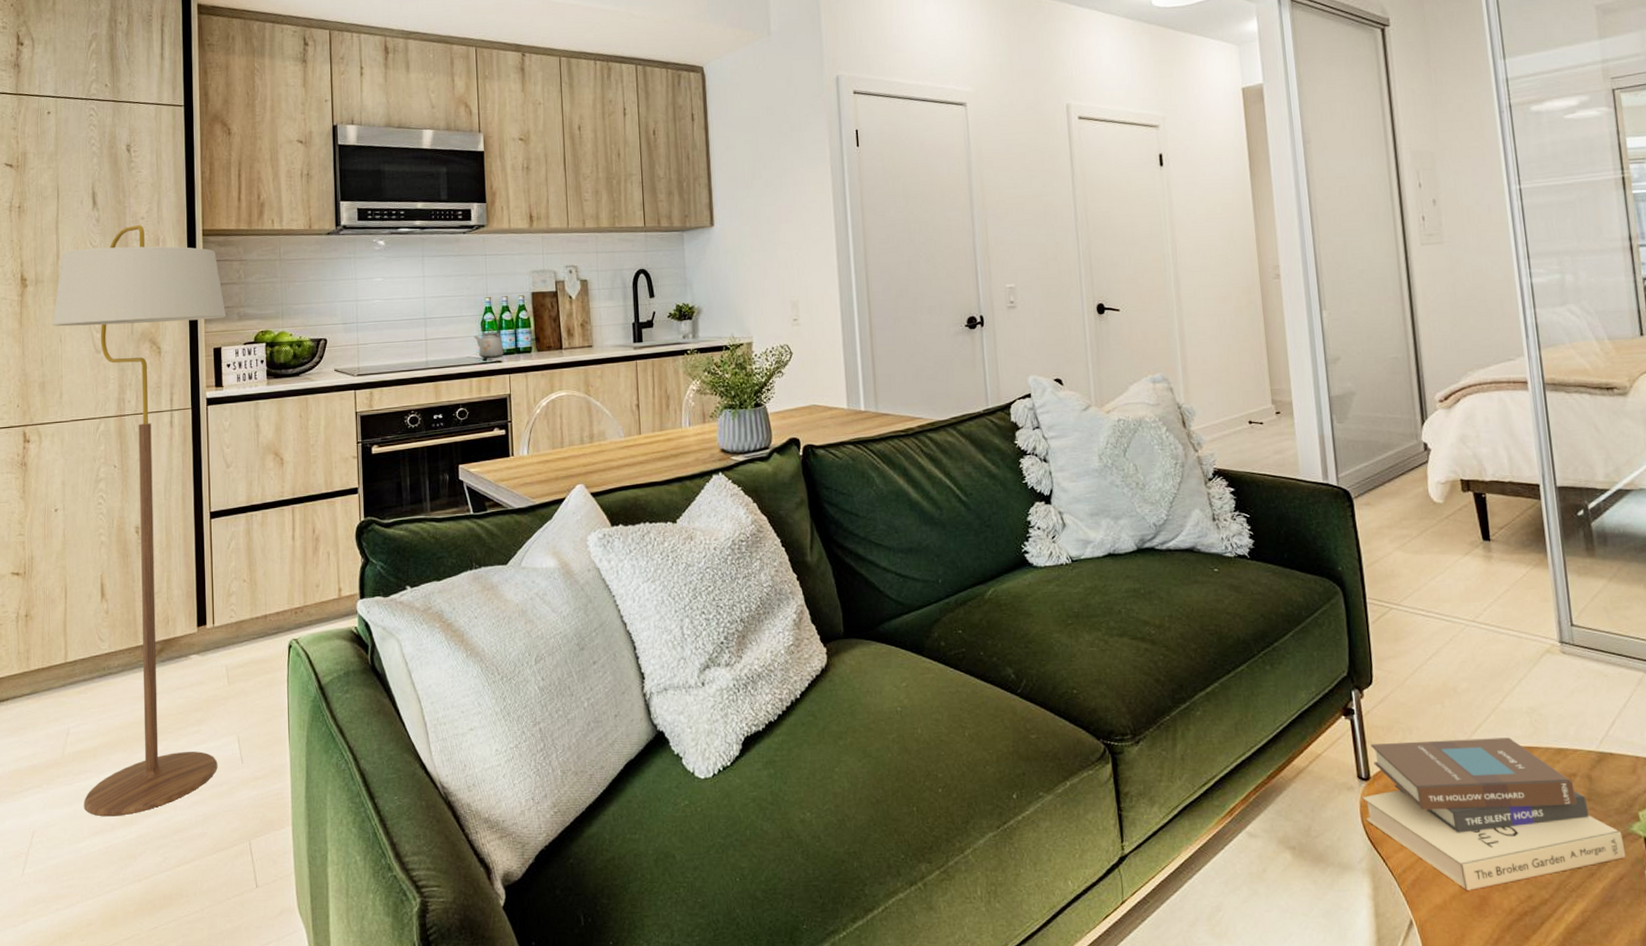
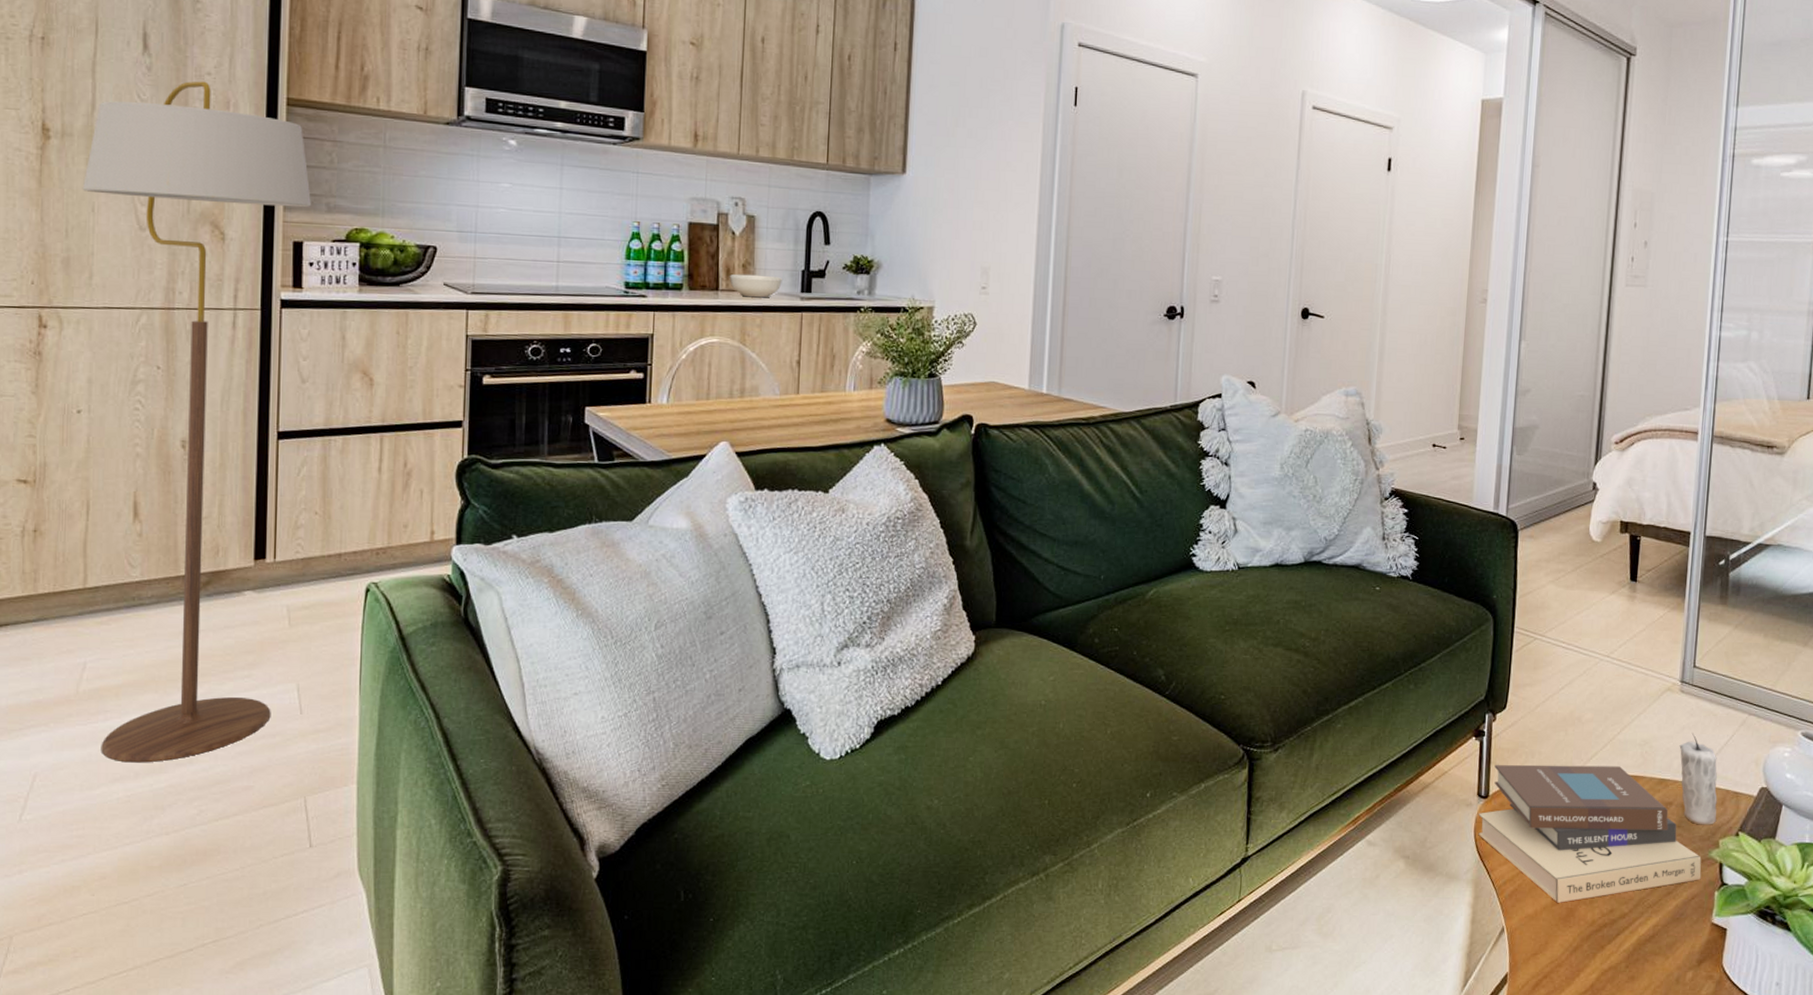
kettle: present [474,317,504,359] -> none [616,245,650,292]
bowl: none [570,331,616,353] -> present [729,273,782,298]
candle: none [1572,696,1631,797] -> present [1679,733,1718,825]

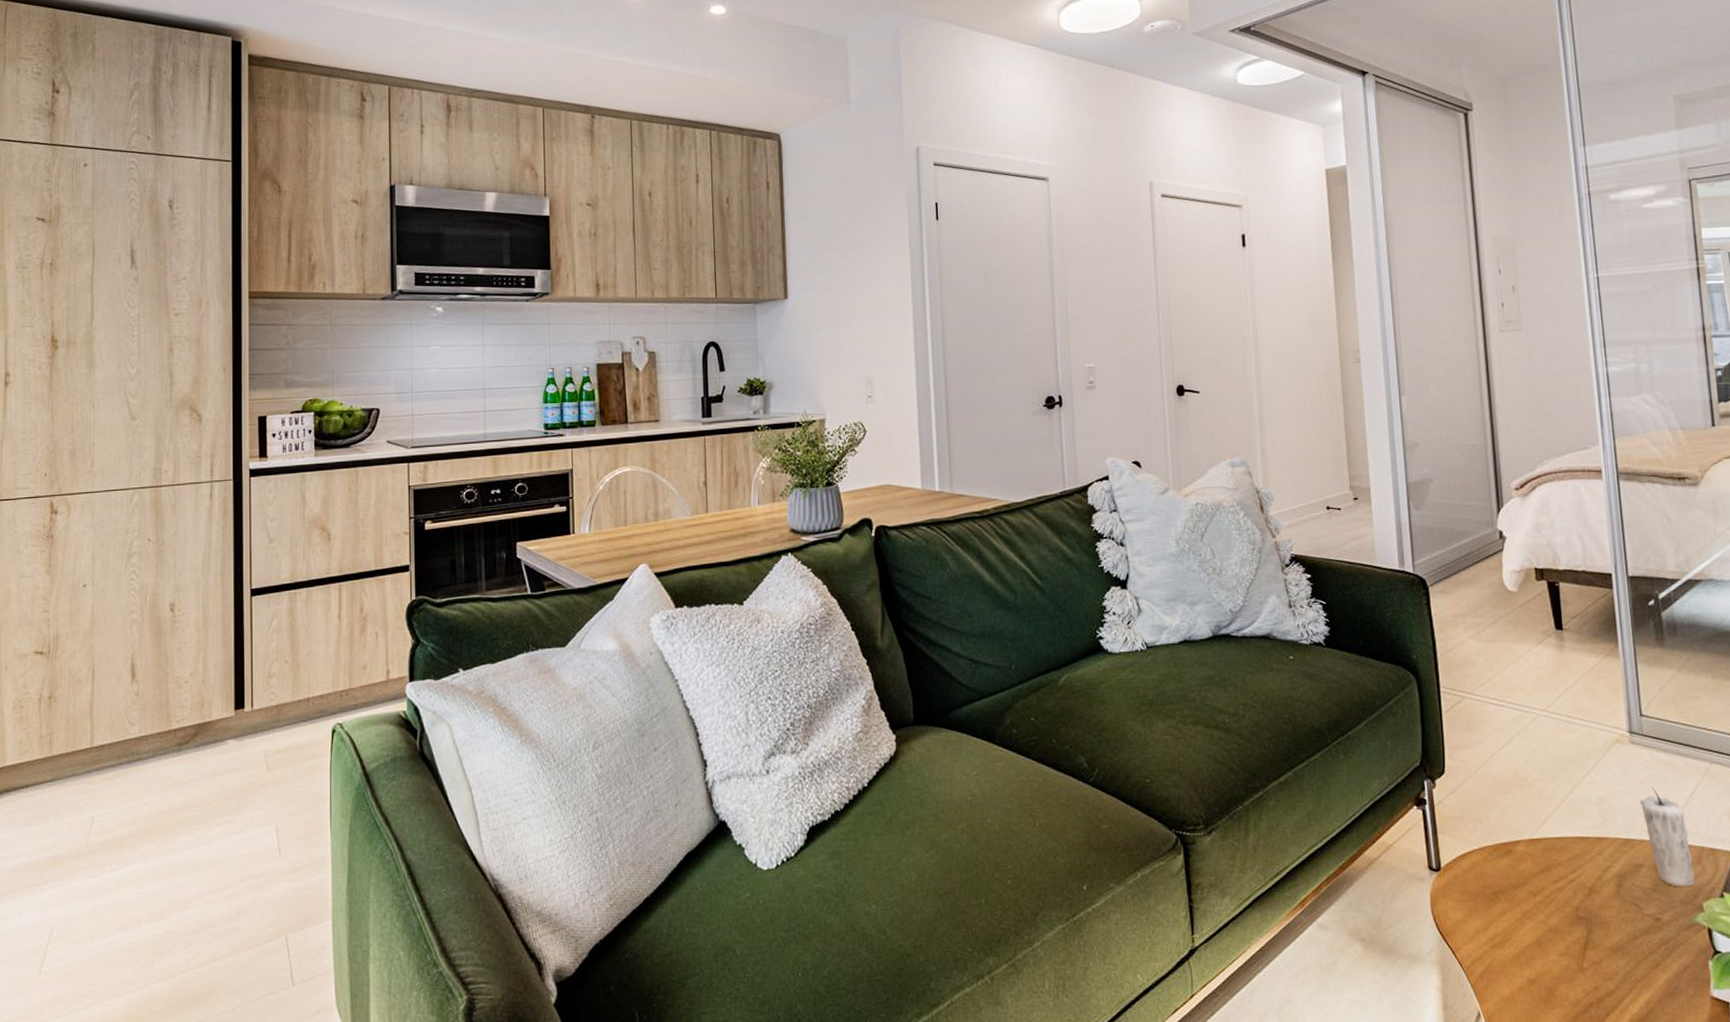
floor lamp: present [82,81,312,763] -> none [84,285,273,911]
bowl: present [729,273,782,298] -> none [636,405,684,427]
books: present [1478,764,1702,903] -> none [1433,828,1690,982]

